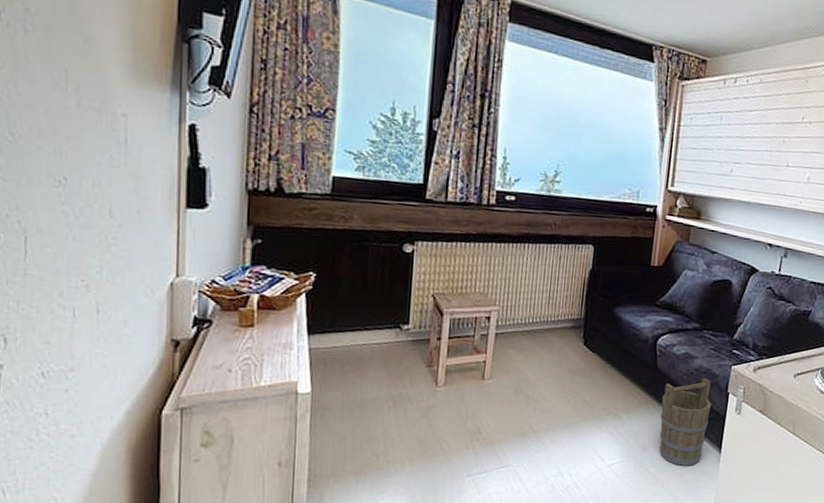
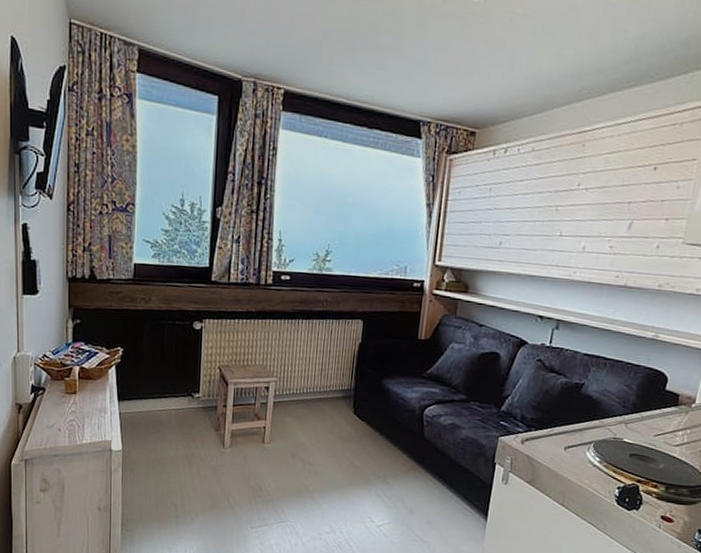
bucket: present [659,377,712,466] -> none [425,447,478,531]

